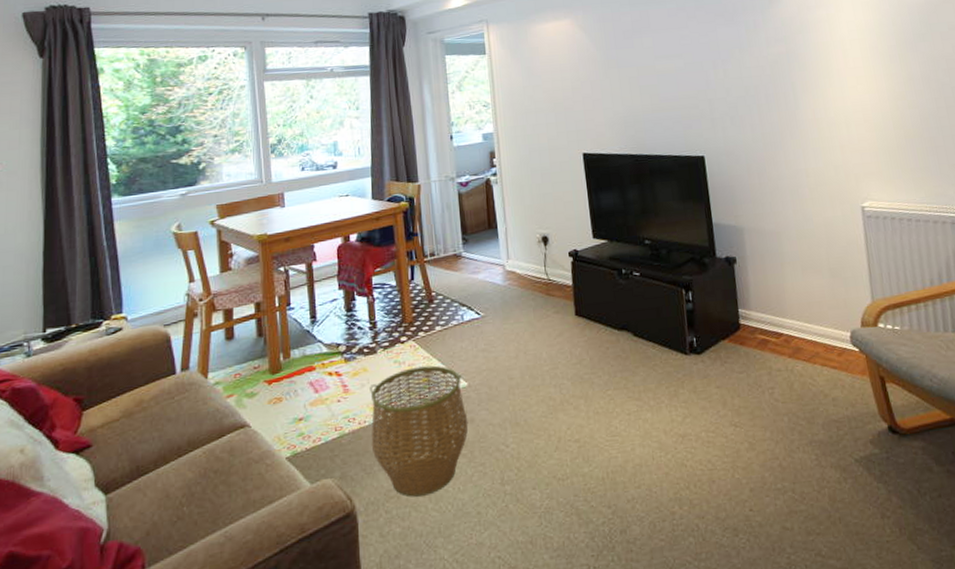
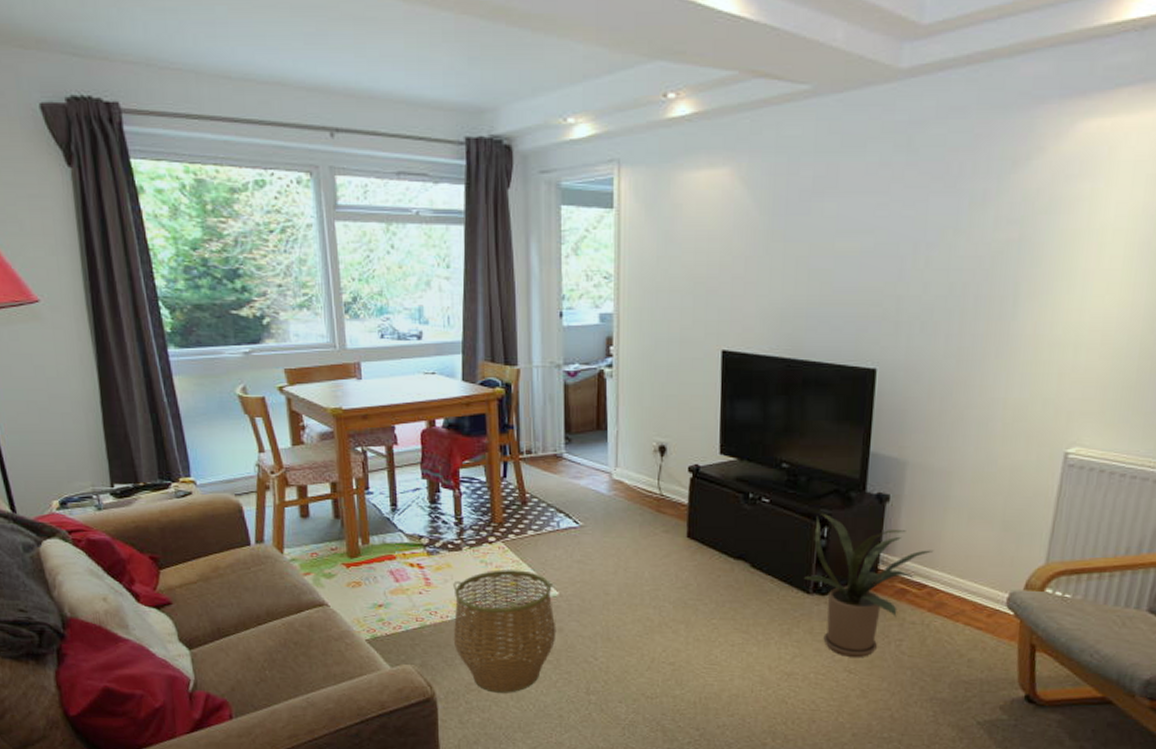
house plant: none [680,279,781,411] -> present [804,512,934,657]

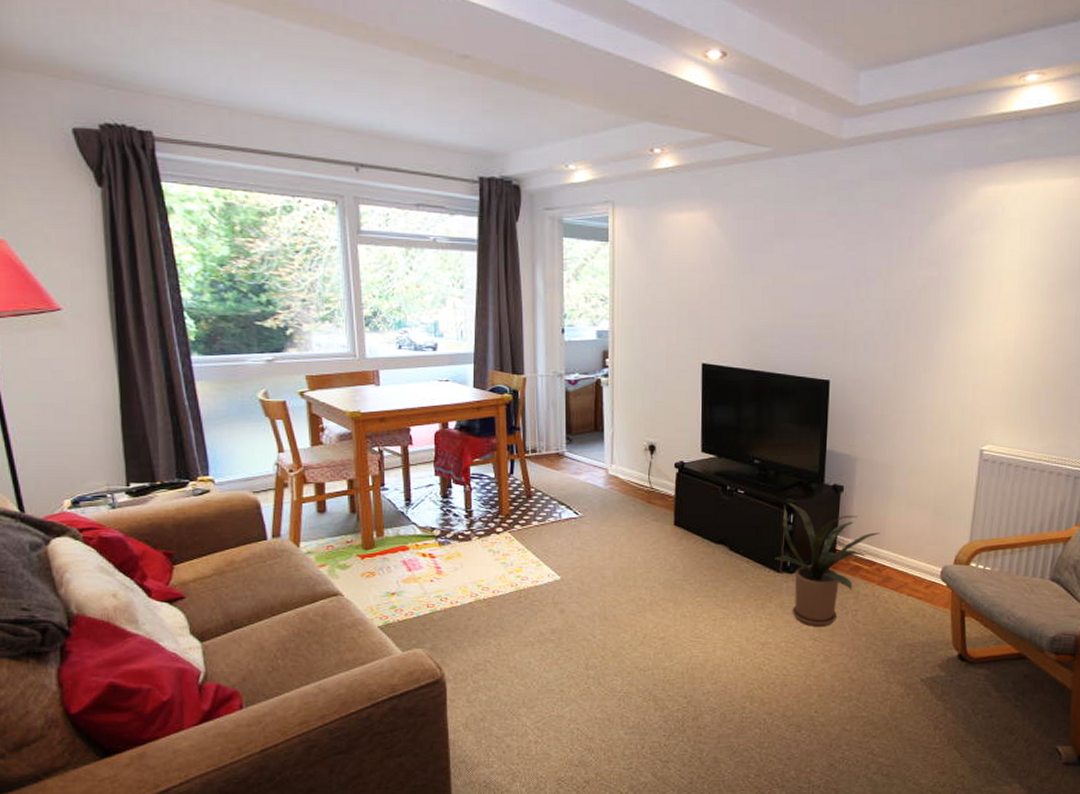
basket: present [453,570,556,693] -> none [462,557,558,672]

